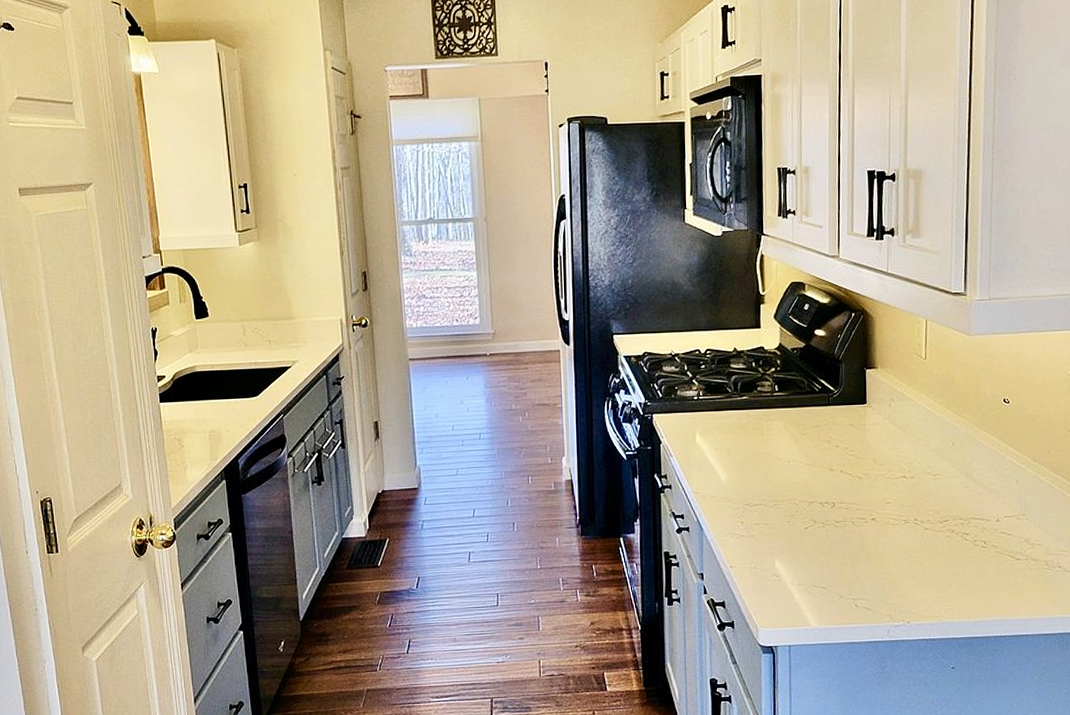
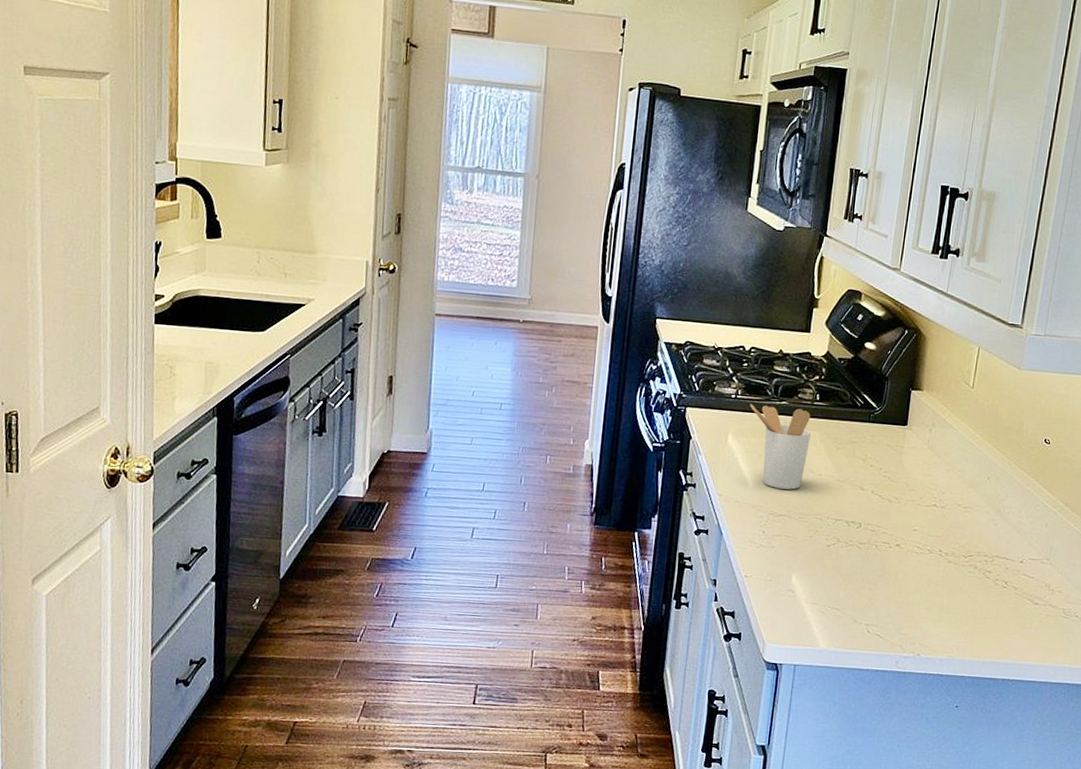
utensil holder: none [712,401,775,480] -> present [749,403,811,490]

